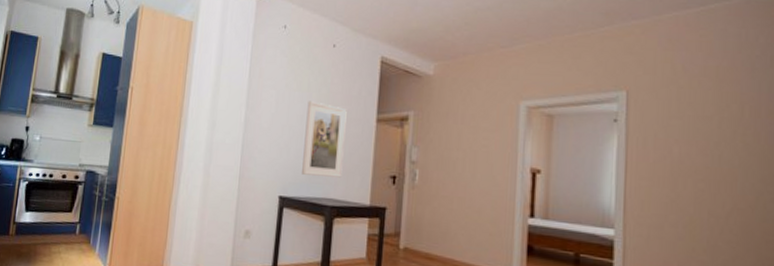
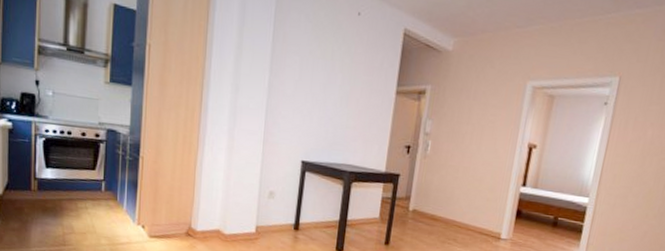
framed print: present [302,101,347,178] -> none [324,69,369,146]

